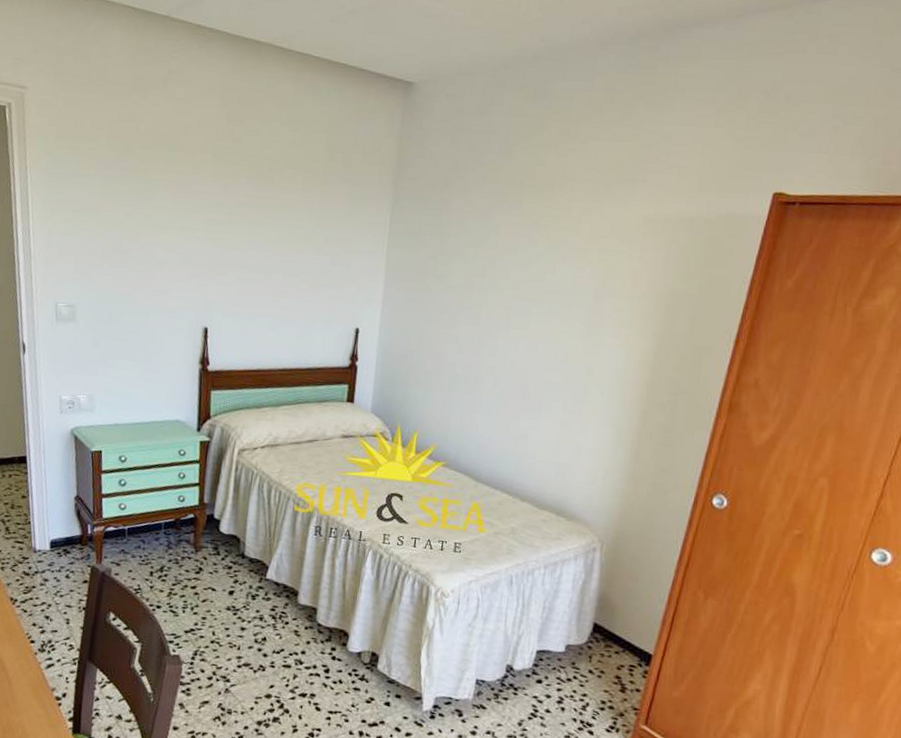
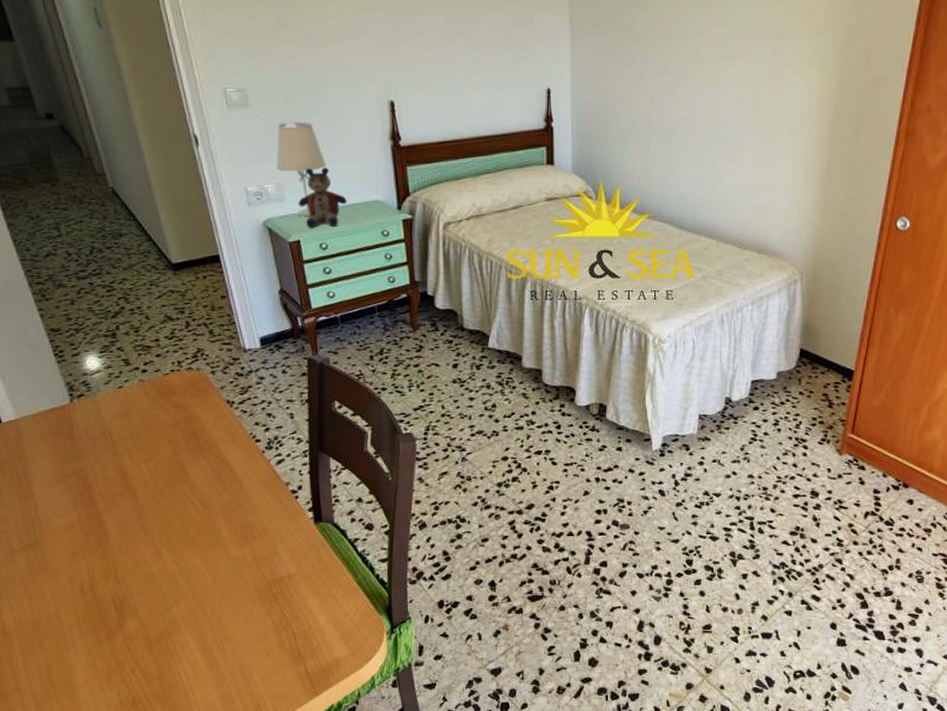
table lamp: none [91,339,137,429] -> present [276,122,326,217]
stuffed bear: none [105,383,151,441] -> present [298,167,347,228]

